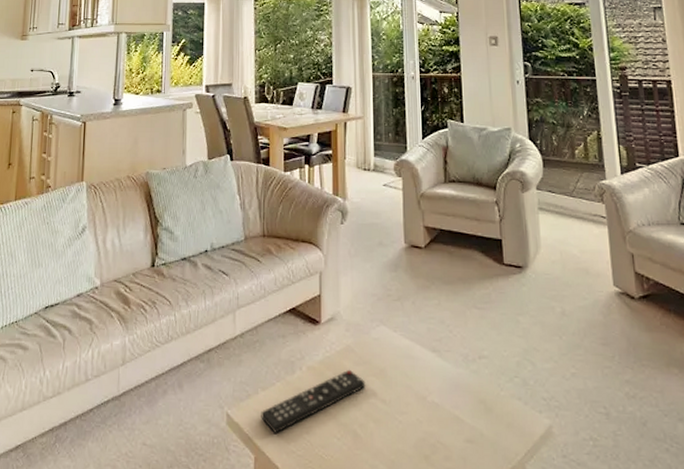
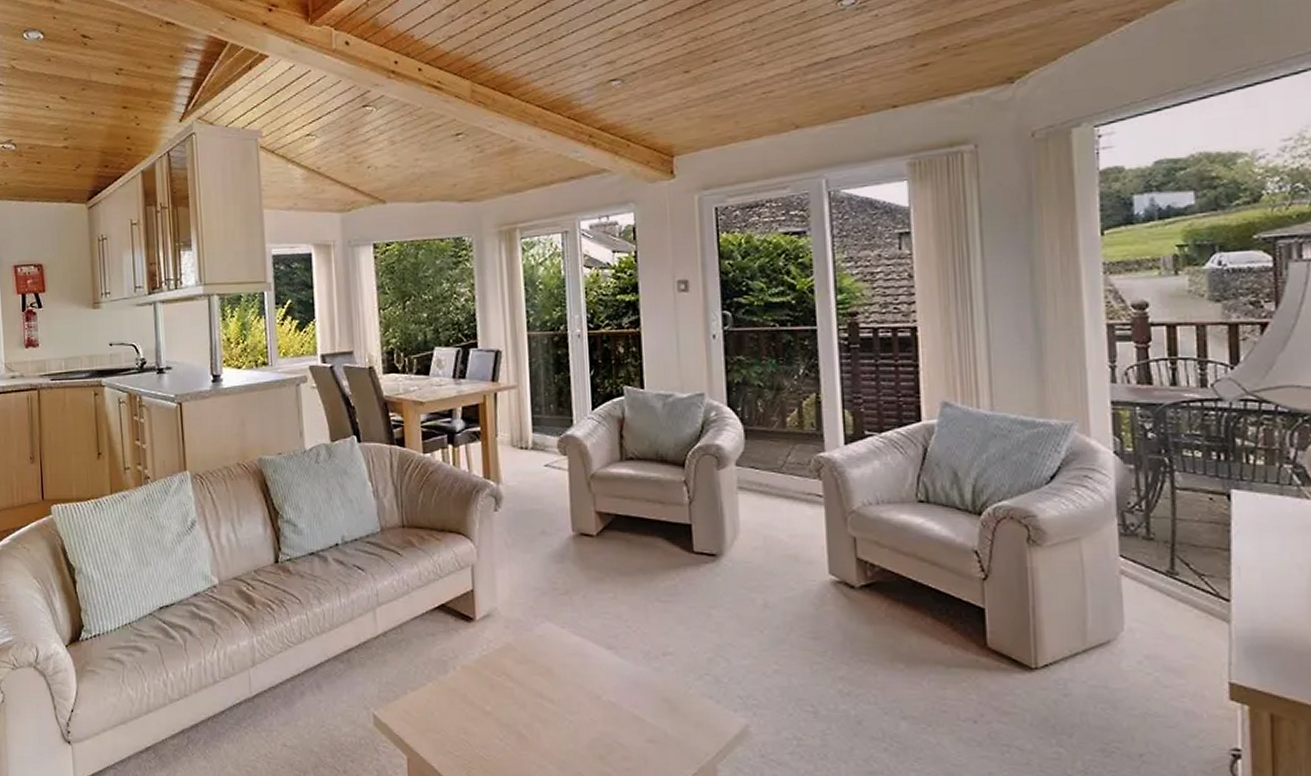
remote control: present [261,369,366,433] -> none [411,668,530,734]

